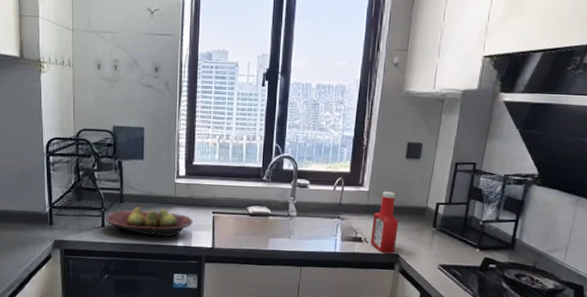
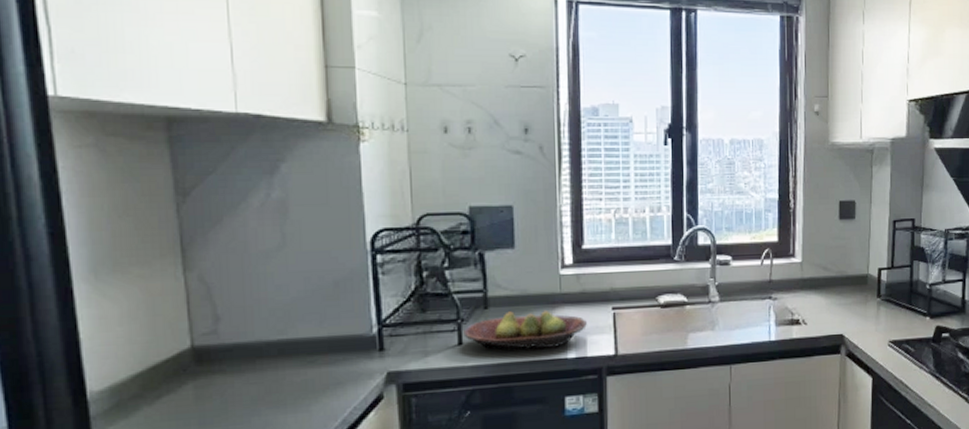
ketchup bottle: present [371,191,399,254] -> none [810,259,840,335]

